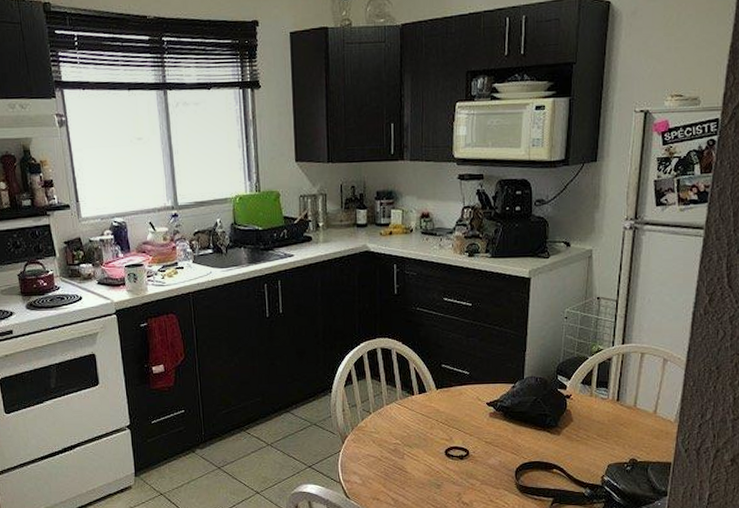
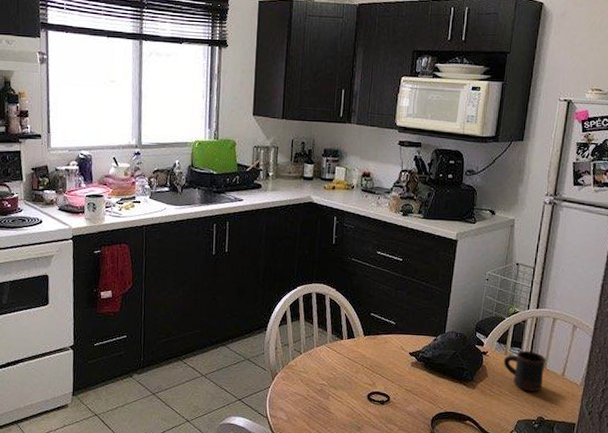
mug: none [589,390,635,433] -> present [503,350,546,392]

